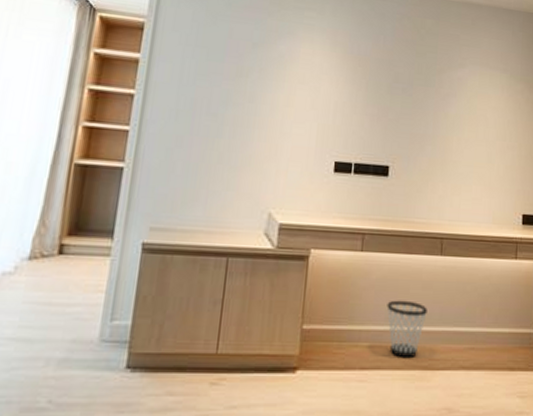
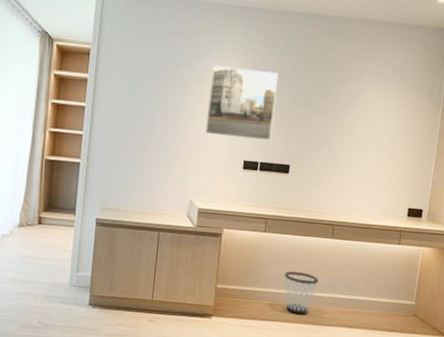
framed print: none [288,46,373,137] -> present [205,65,279,141]

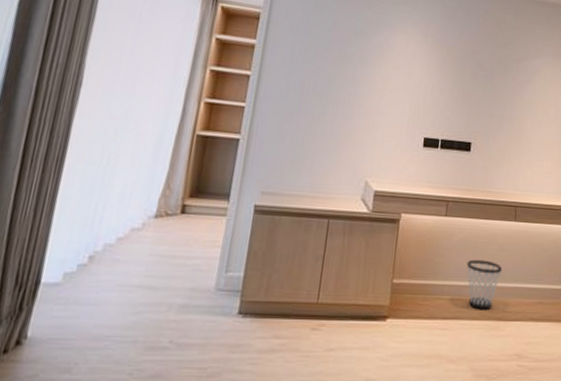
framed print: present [205,65,279,141] -> none [384,36,460,117]

